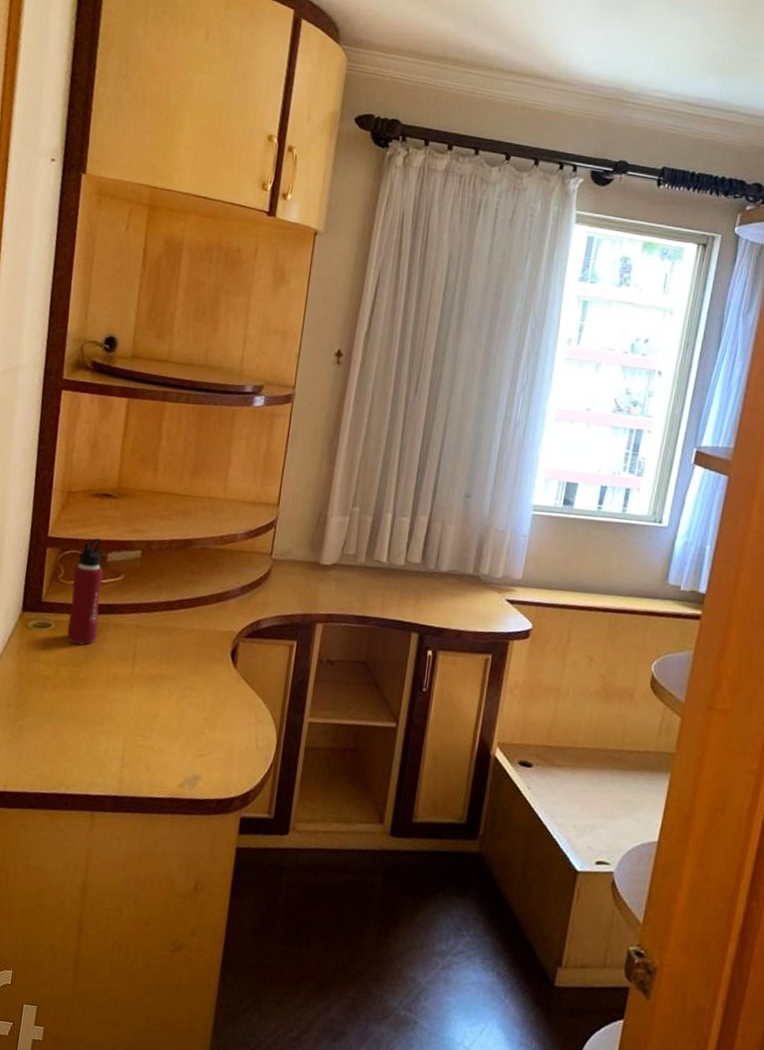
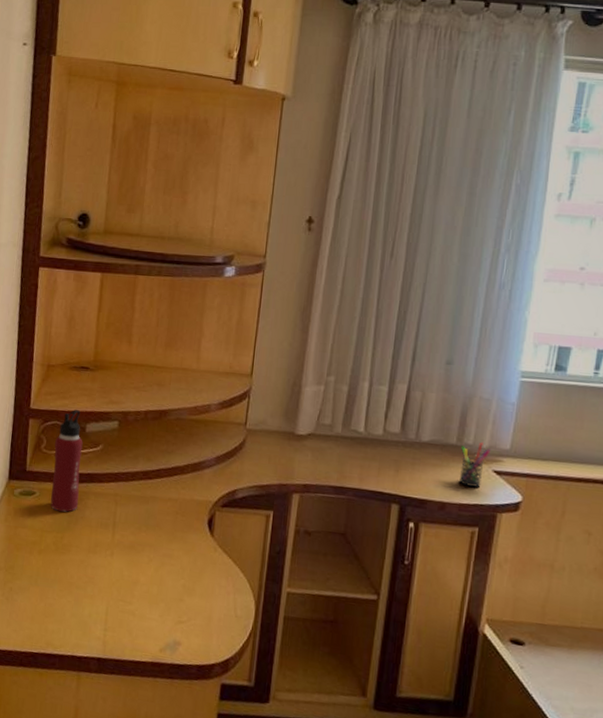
pen holder: none [474,573,504,616] -> present [458,443,491,487]

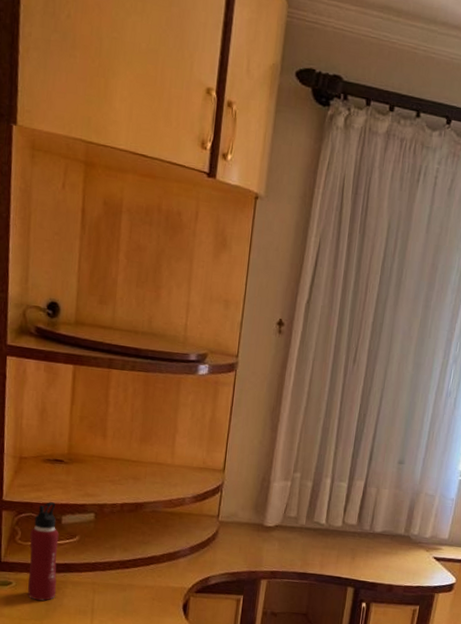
pen holder: present [458,443,491,487] -> none [404,533,432,572]

